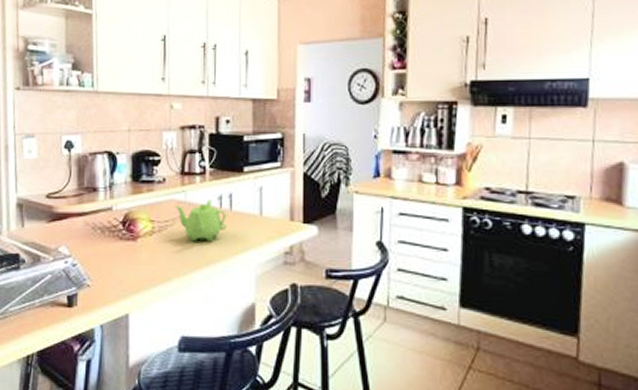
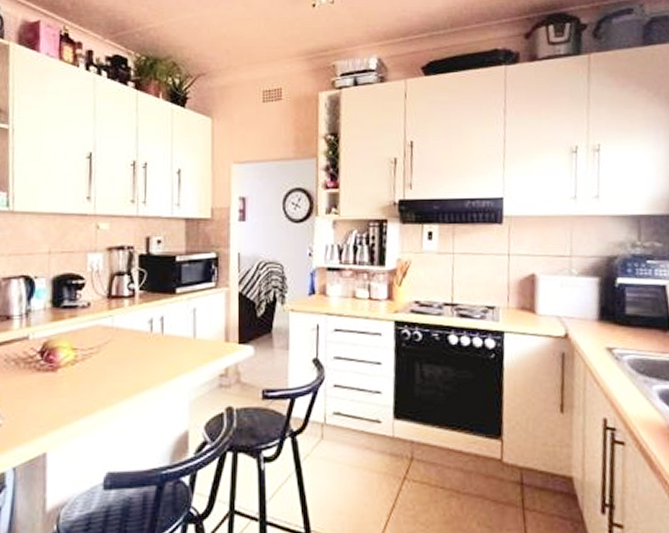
teapot: present [175,200,227,242] -> none [100,324,158,369]

